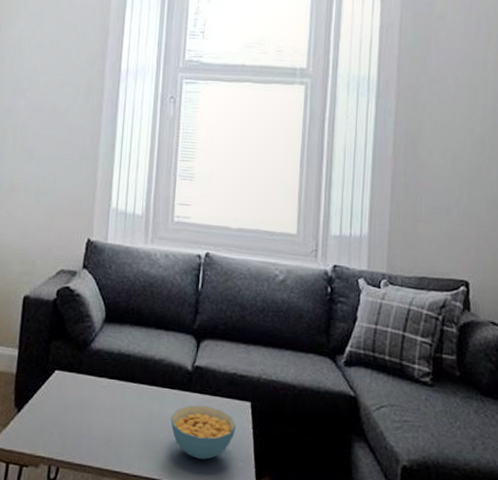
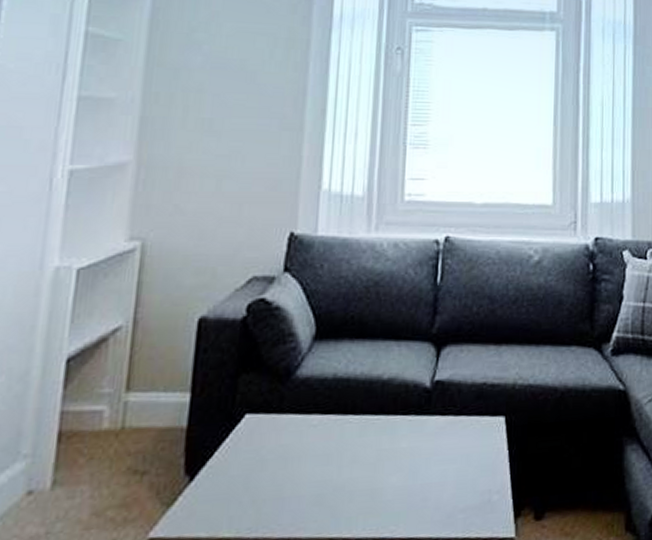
cereal bowl: present [171,405,237,460] -> none [405,429,488,501]

